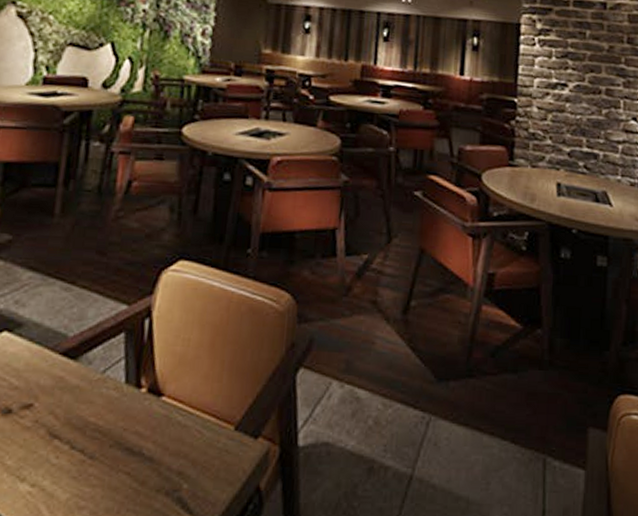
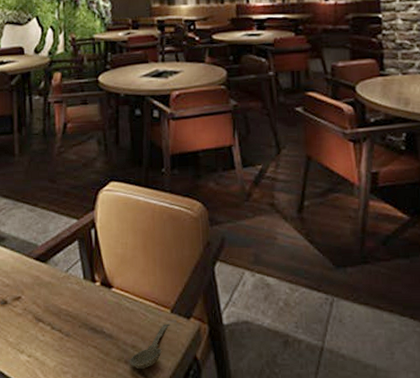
spoon: none [172,444,233,502] -> present [130,323,171,368]

